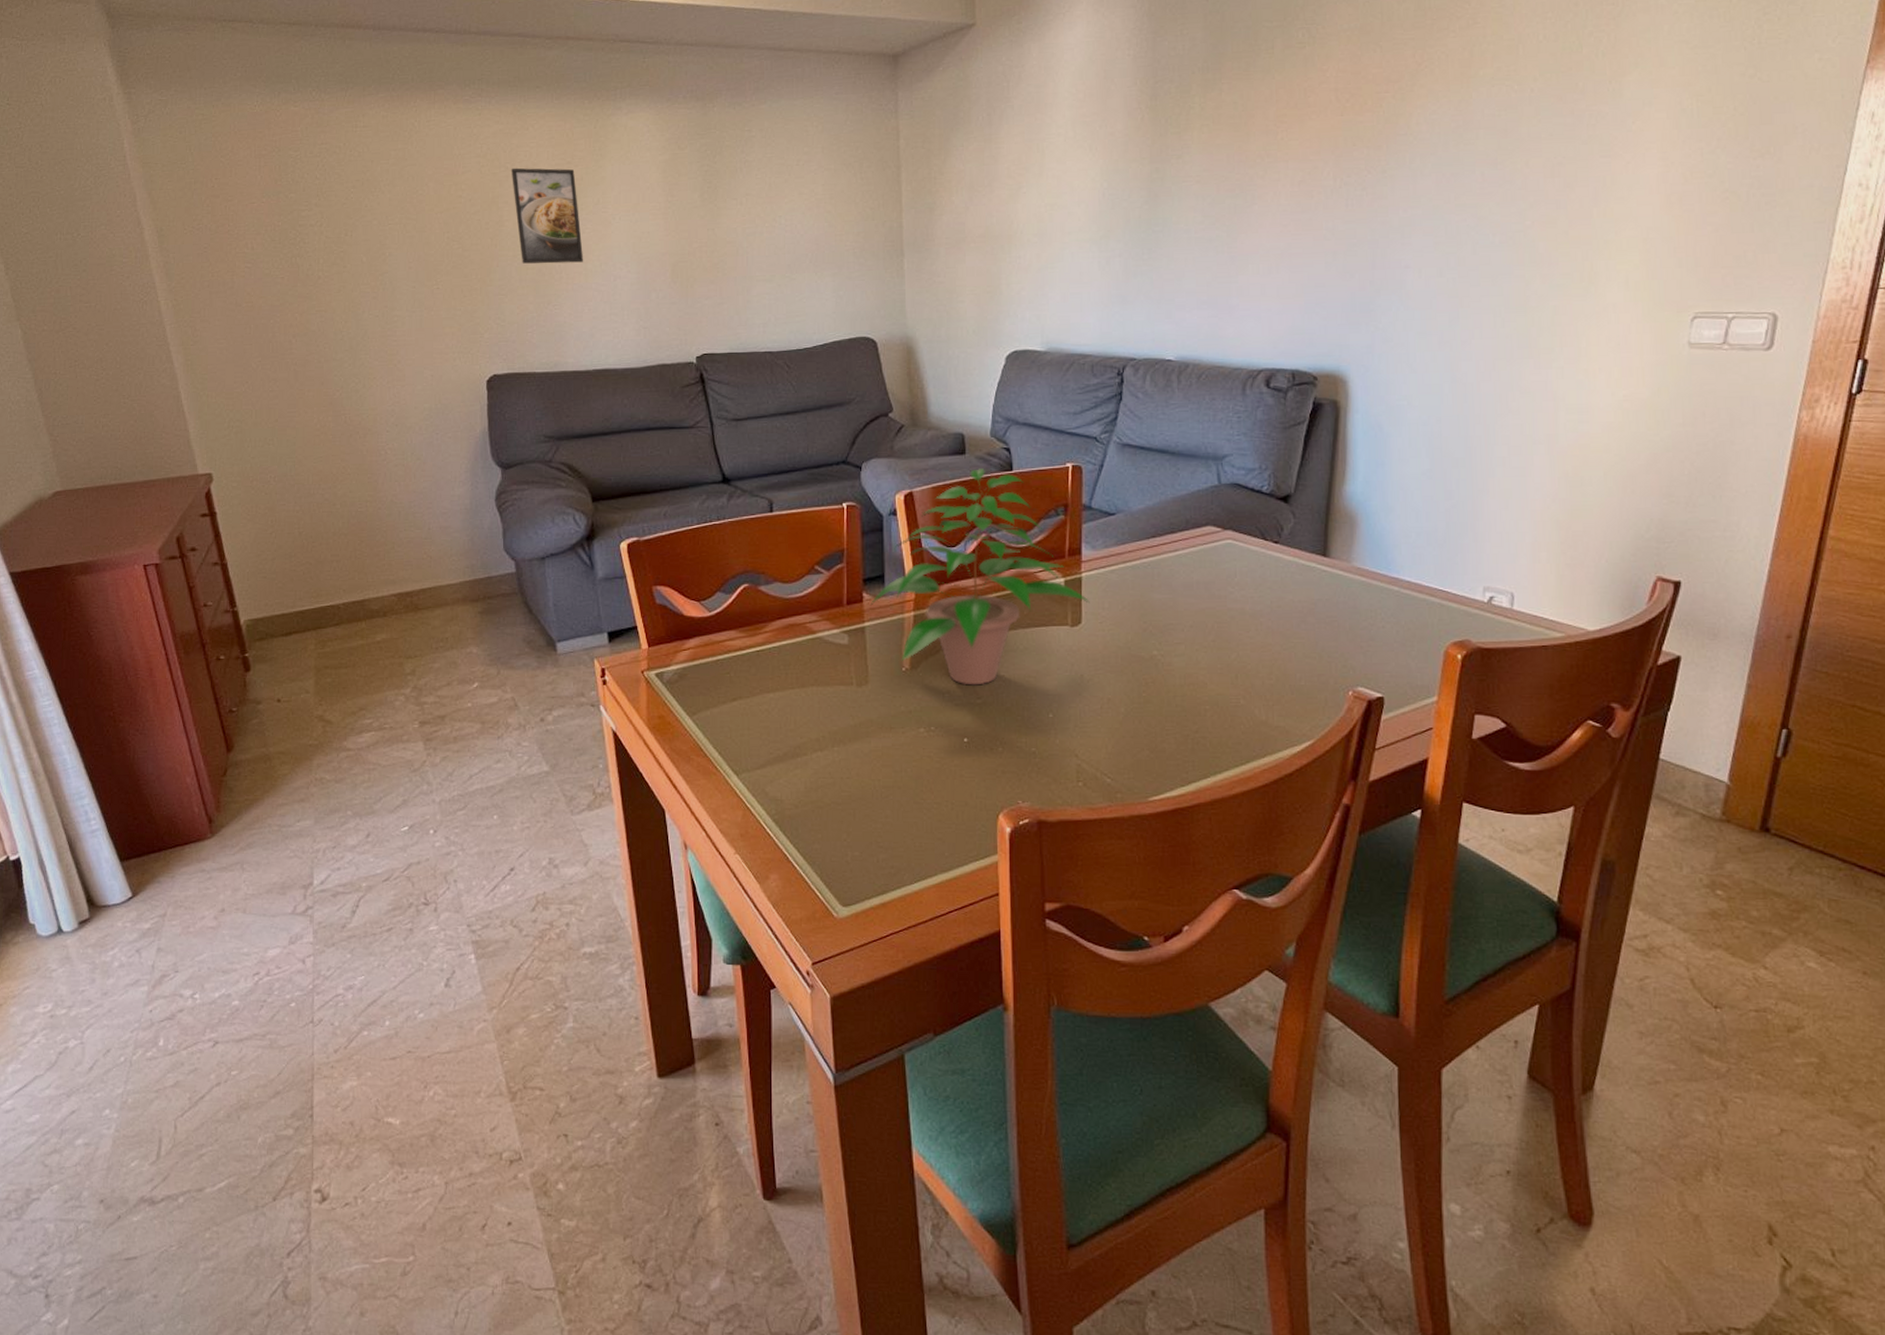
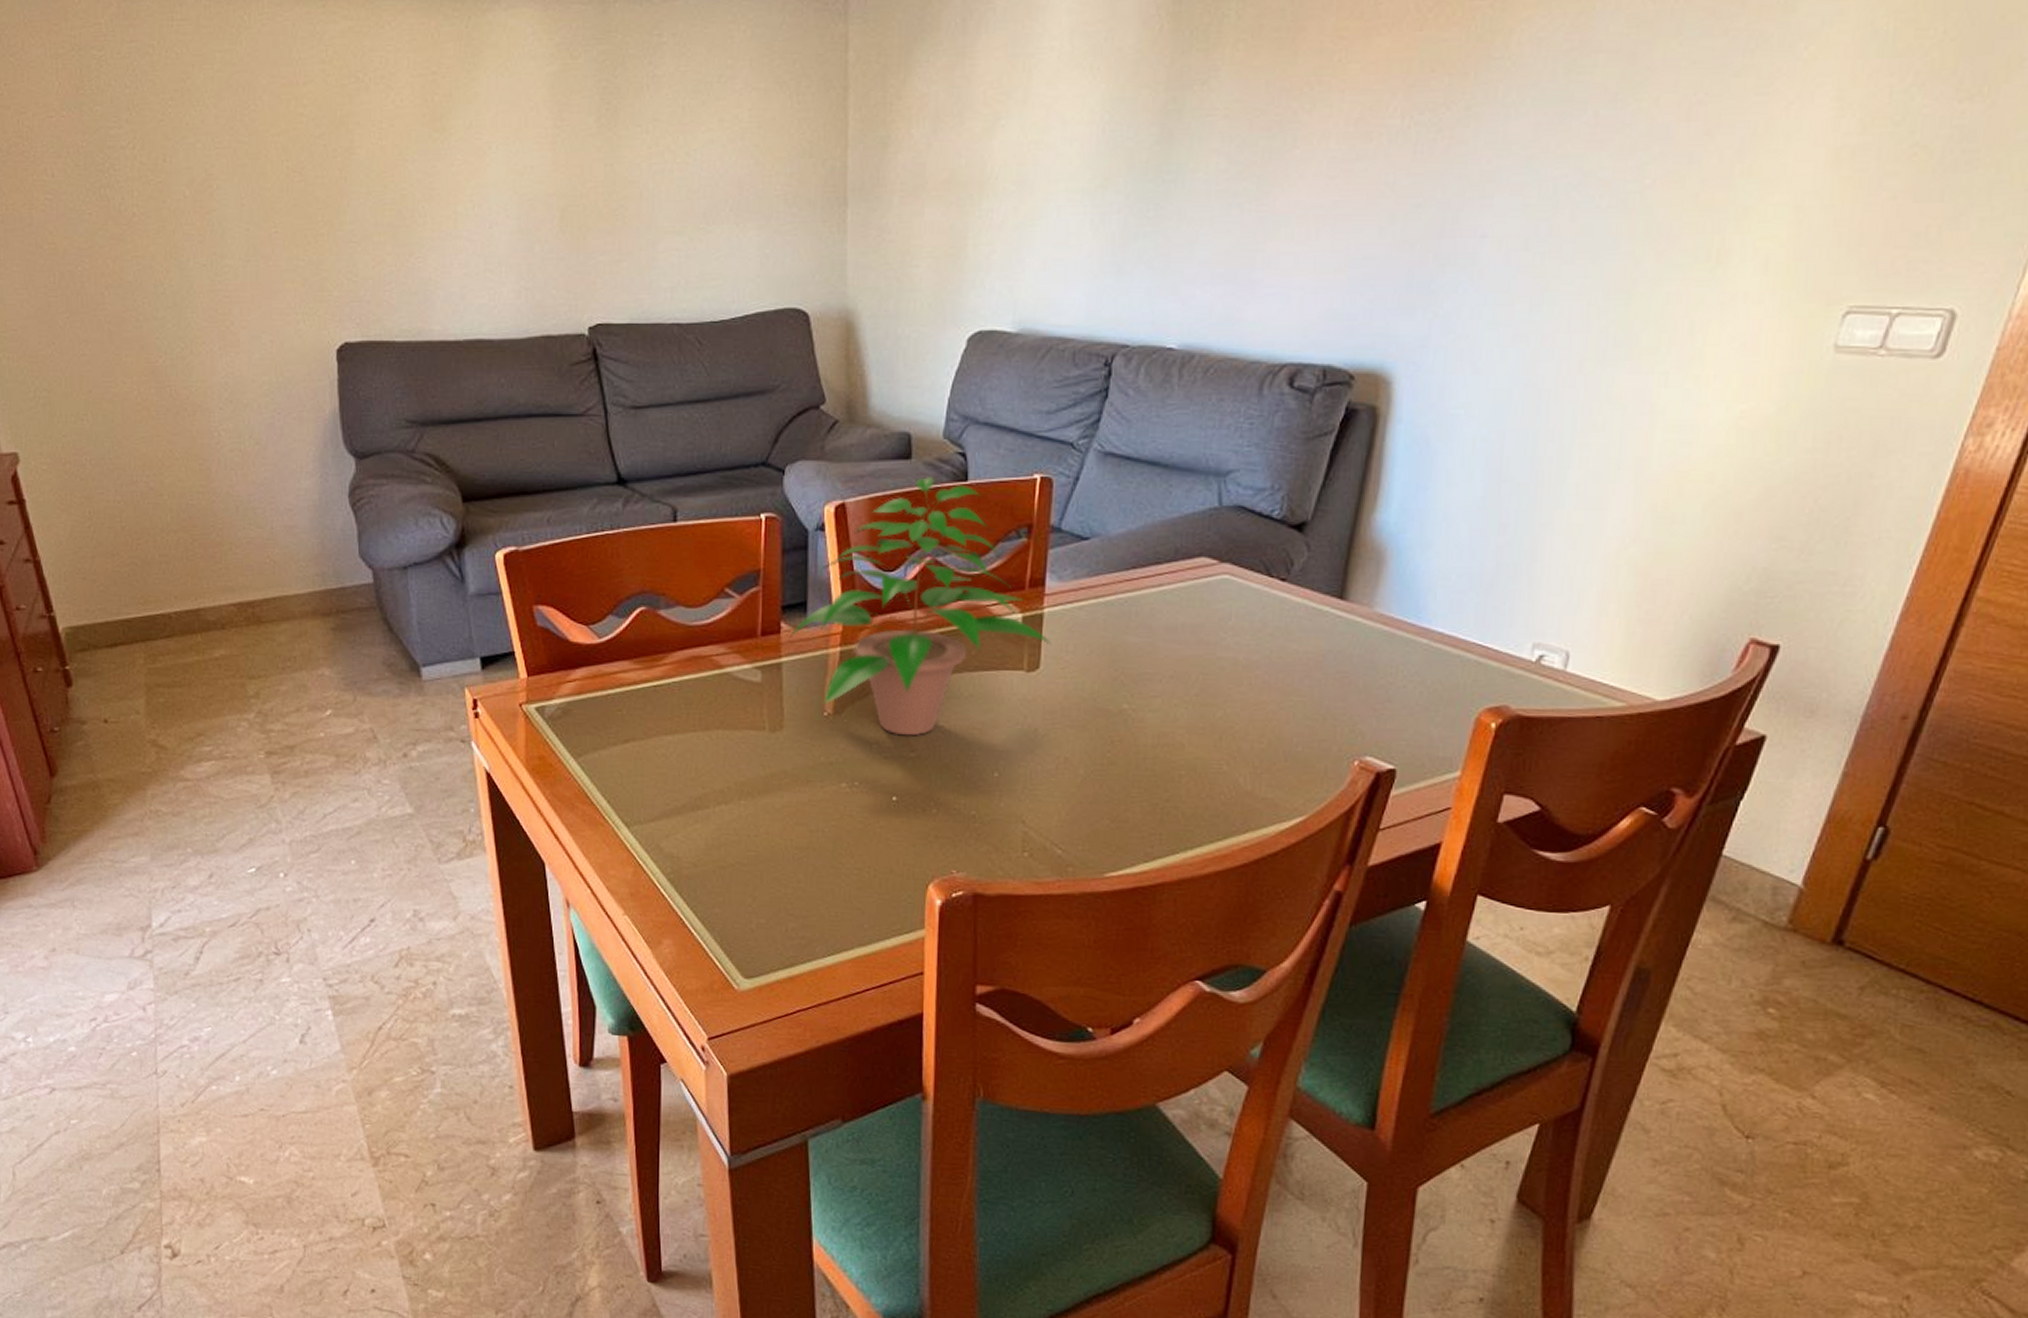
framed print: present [511,167,584,264] -> none [363,78,453,204]

